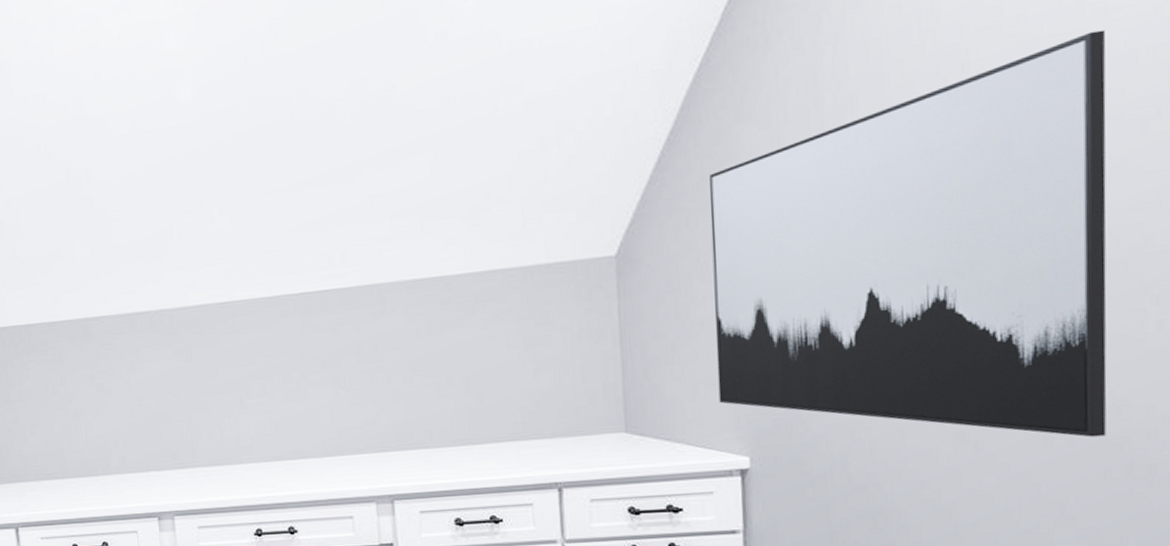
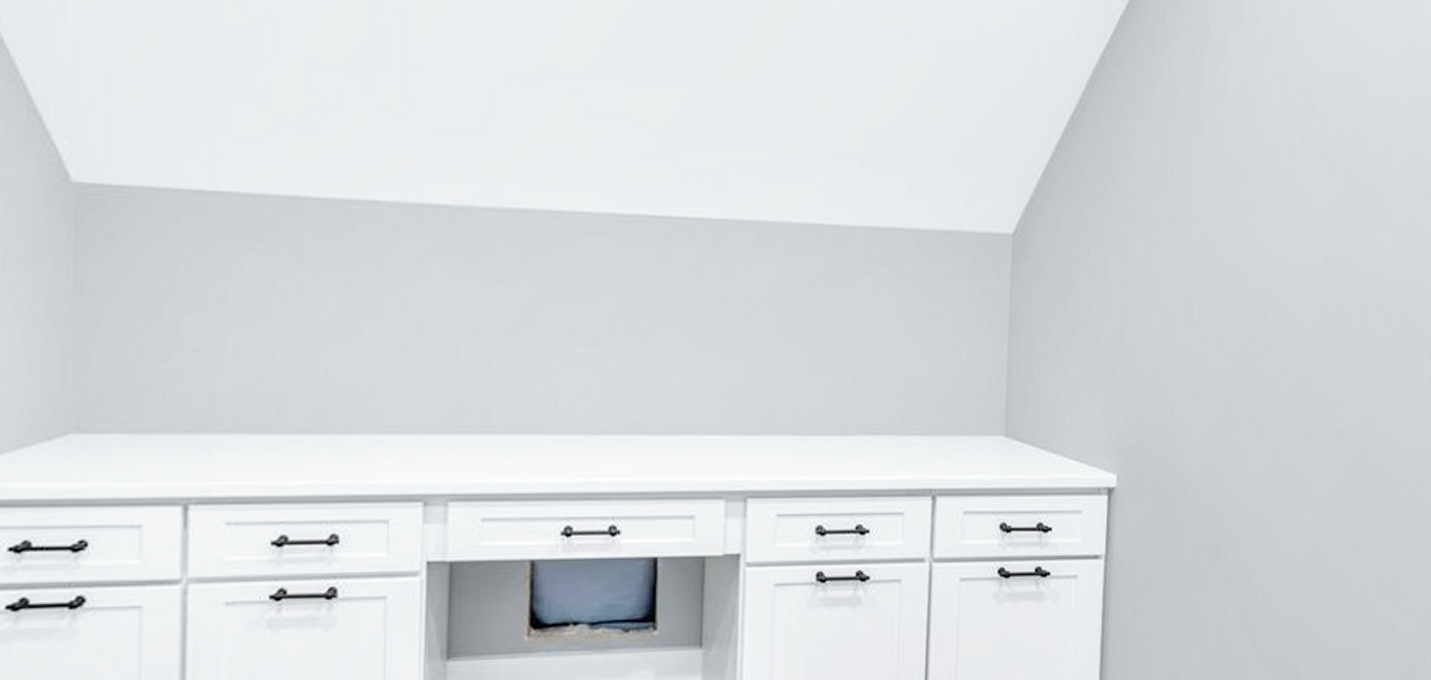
wall art: present [710,29,1107,437] -> none [1095,100,1410,479]

